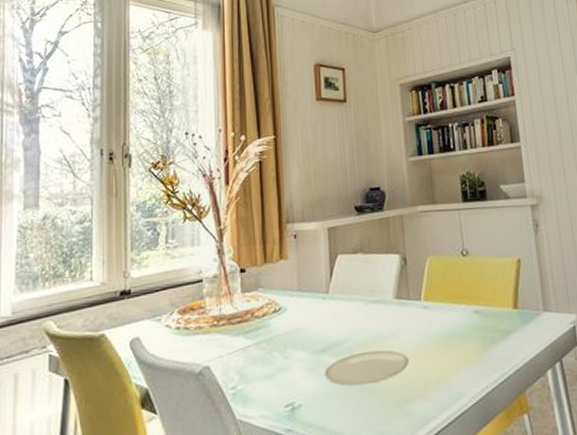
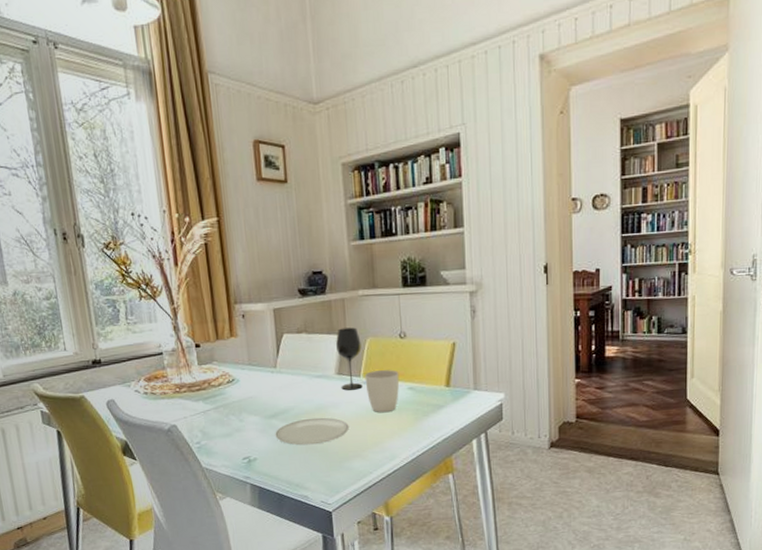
wine glass: none [393,245,424,317] -> present [335,327,363,390]
cup: none [425,291,464,342] -> present [364,370,400,413]

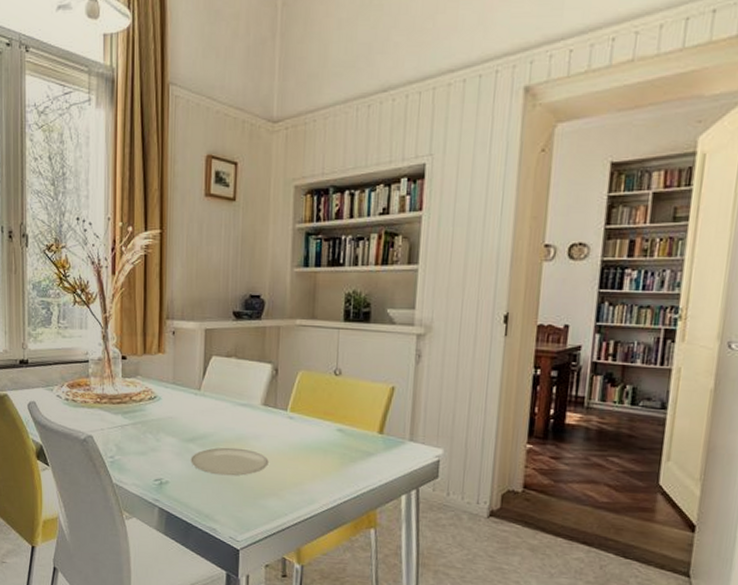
wine glass: present [335,327,363,390] -> none [264,357,292,424]
cup: present [364,370,400,413] -> none [291,406,329,453]

